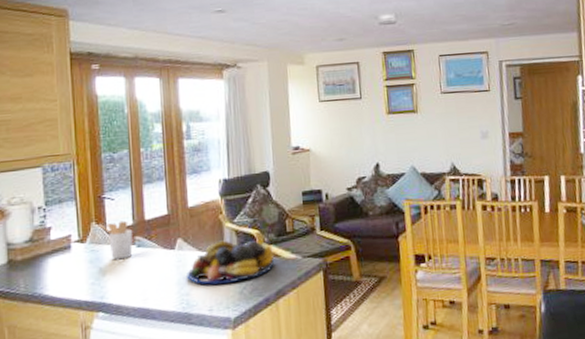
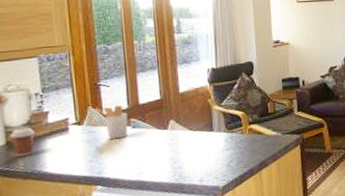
coffee cup: none [11,244,38,277] -> present [9,127,36,157]
fruit bowl: present [187,240,274,285] -> none [179,121,257,159]

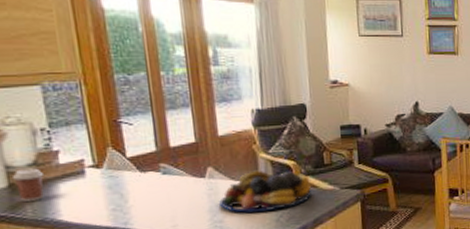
utensil holder: present [94,105,128,140] -> none [115,147,158,187]
fruit bowl: none [179,121,257,159] -> present [219,170,311,213]

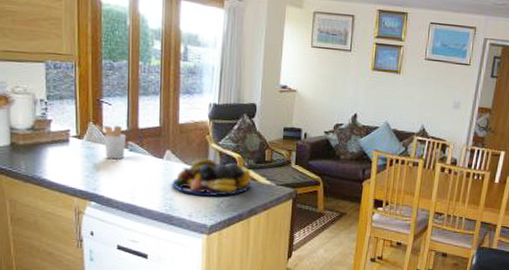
coffee cup: present [11,168,45,202] -> none [13,132,38,160]
utensil holder: none [115,147,158,187] -> present [95,124,126,160]

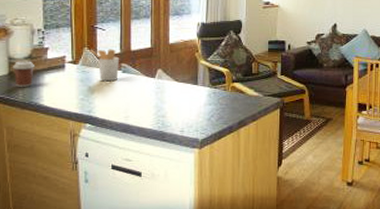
coffee cup: none [13,132,38,160] -> present [12,61,36,87]
fruit bowl: present [172,158,251,196] -> none [164,74,239,110]

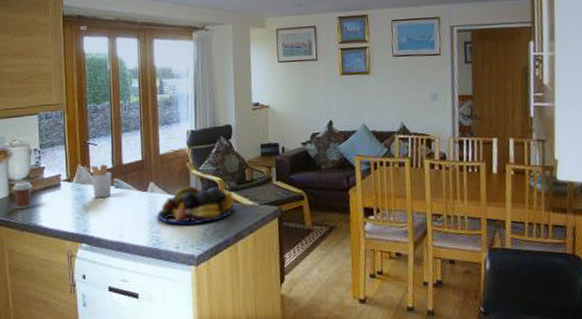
fruit bowl: none [164,74,239,110] -> present [157,185,234,225]

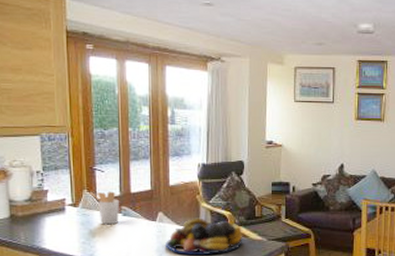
coffee cup: present [11,181,33,209] -> none [13,203,36,230]

